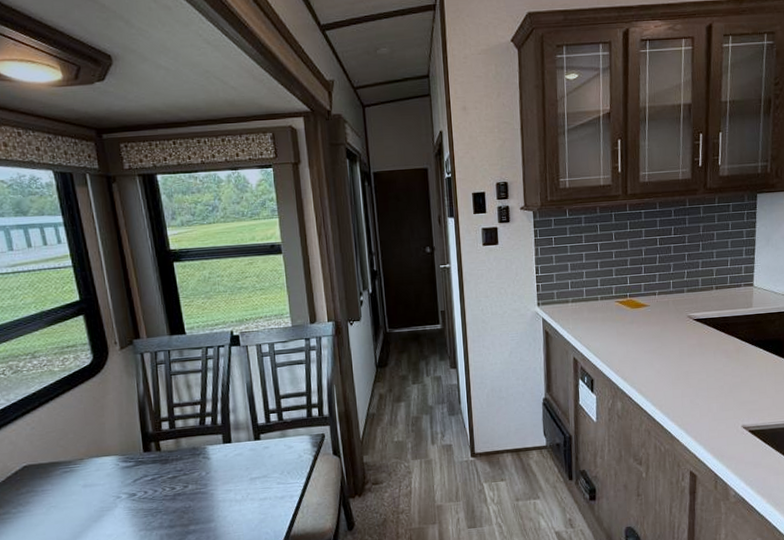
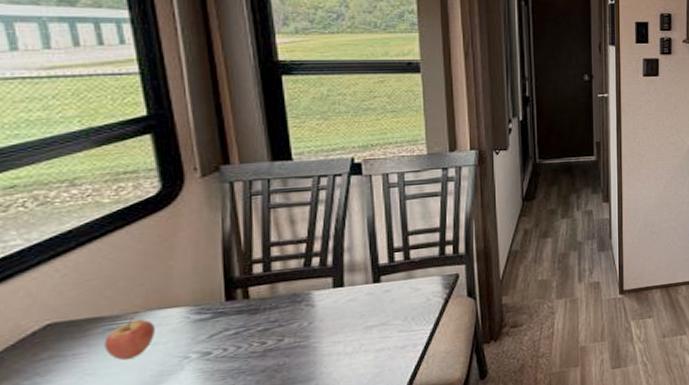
fruit: none [62,462,96,497] -> present [104,317,156,360]

